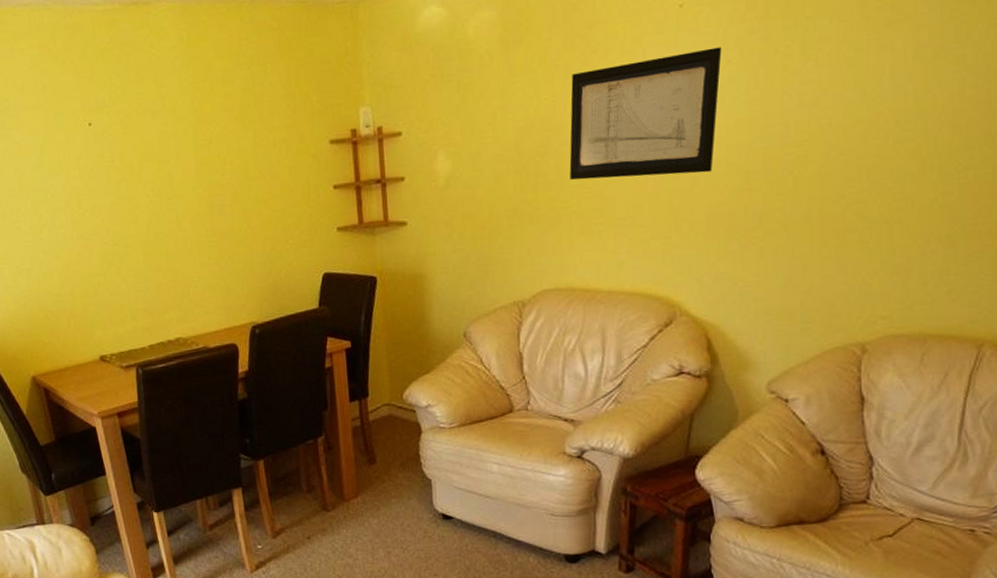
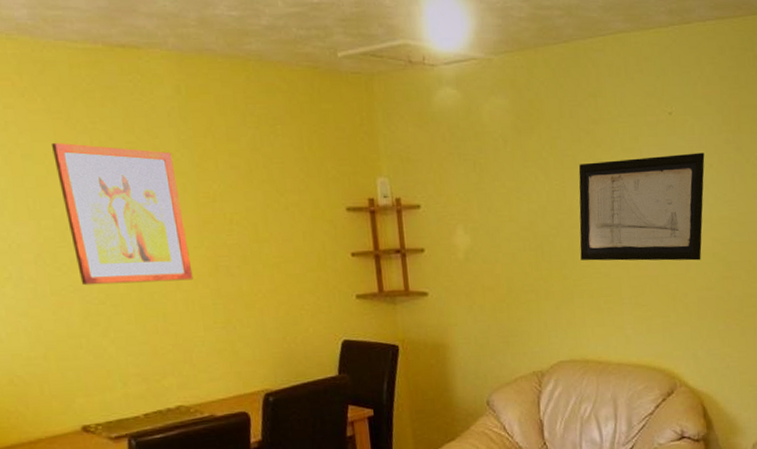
wall art: none [78,99,192,229] -> present [52,142,193,286]

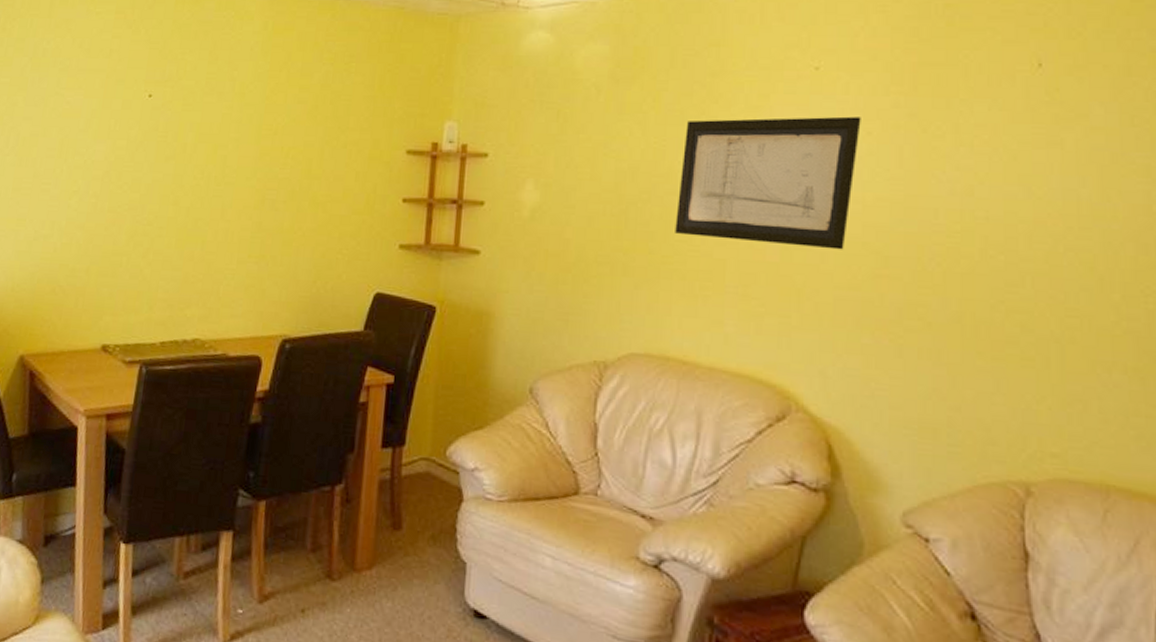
wall art: present [52,142,193,286] -> none [136,69,246,211]

